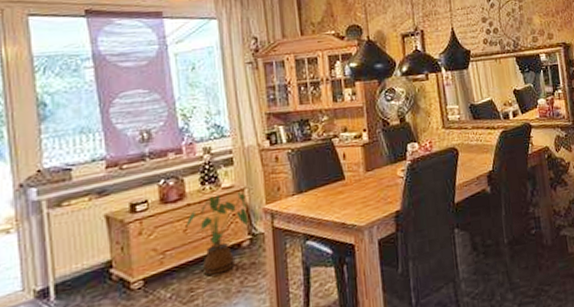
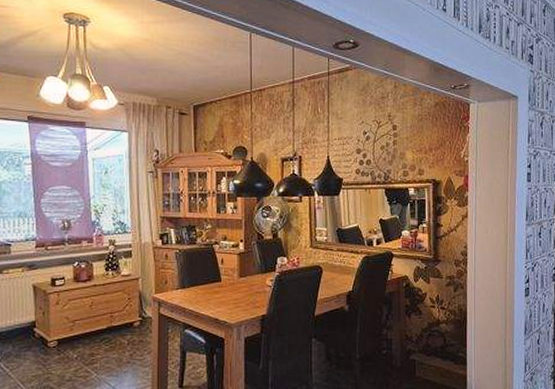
house plant: present [185,191,249,275] -> none [91,280,140,345]

